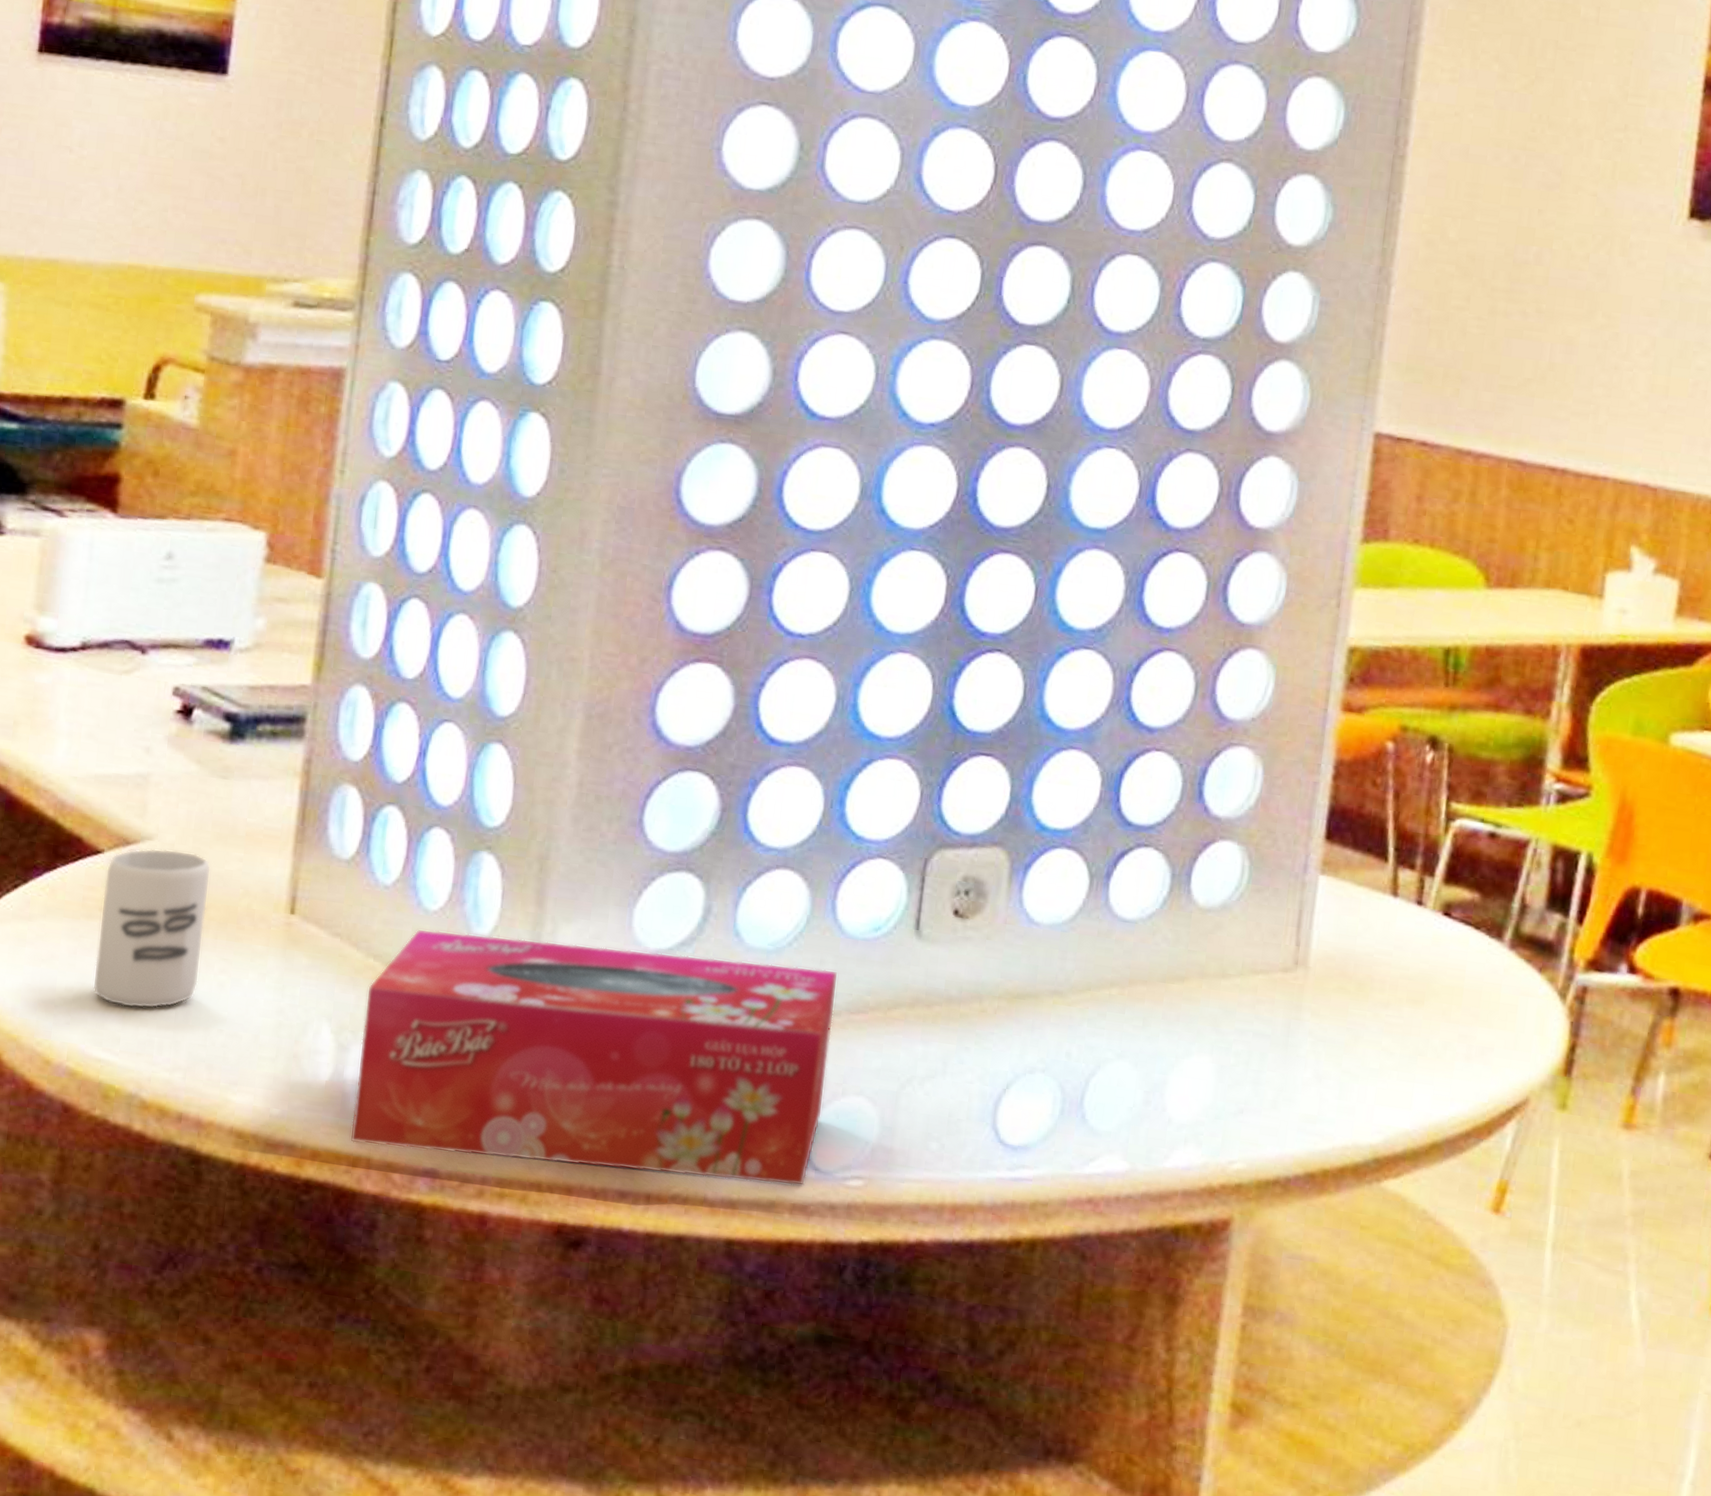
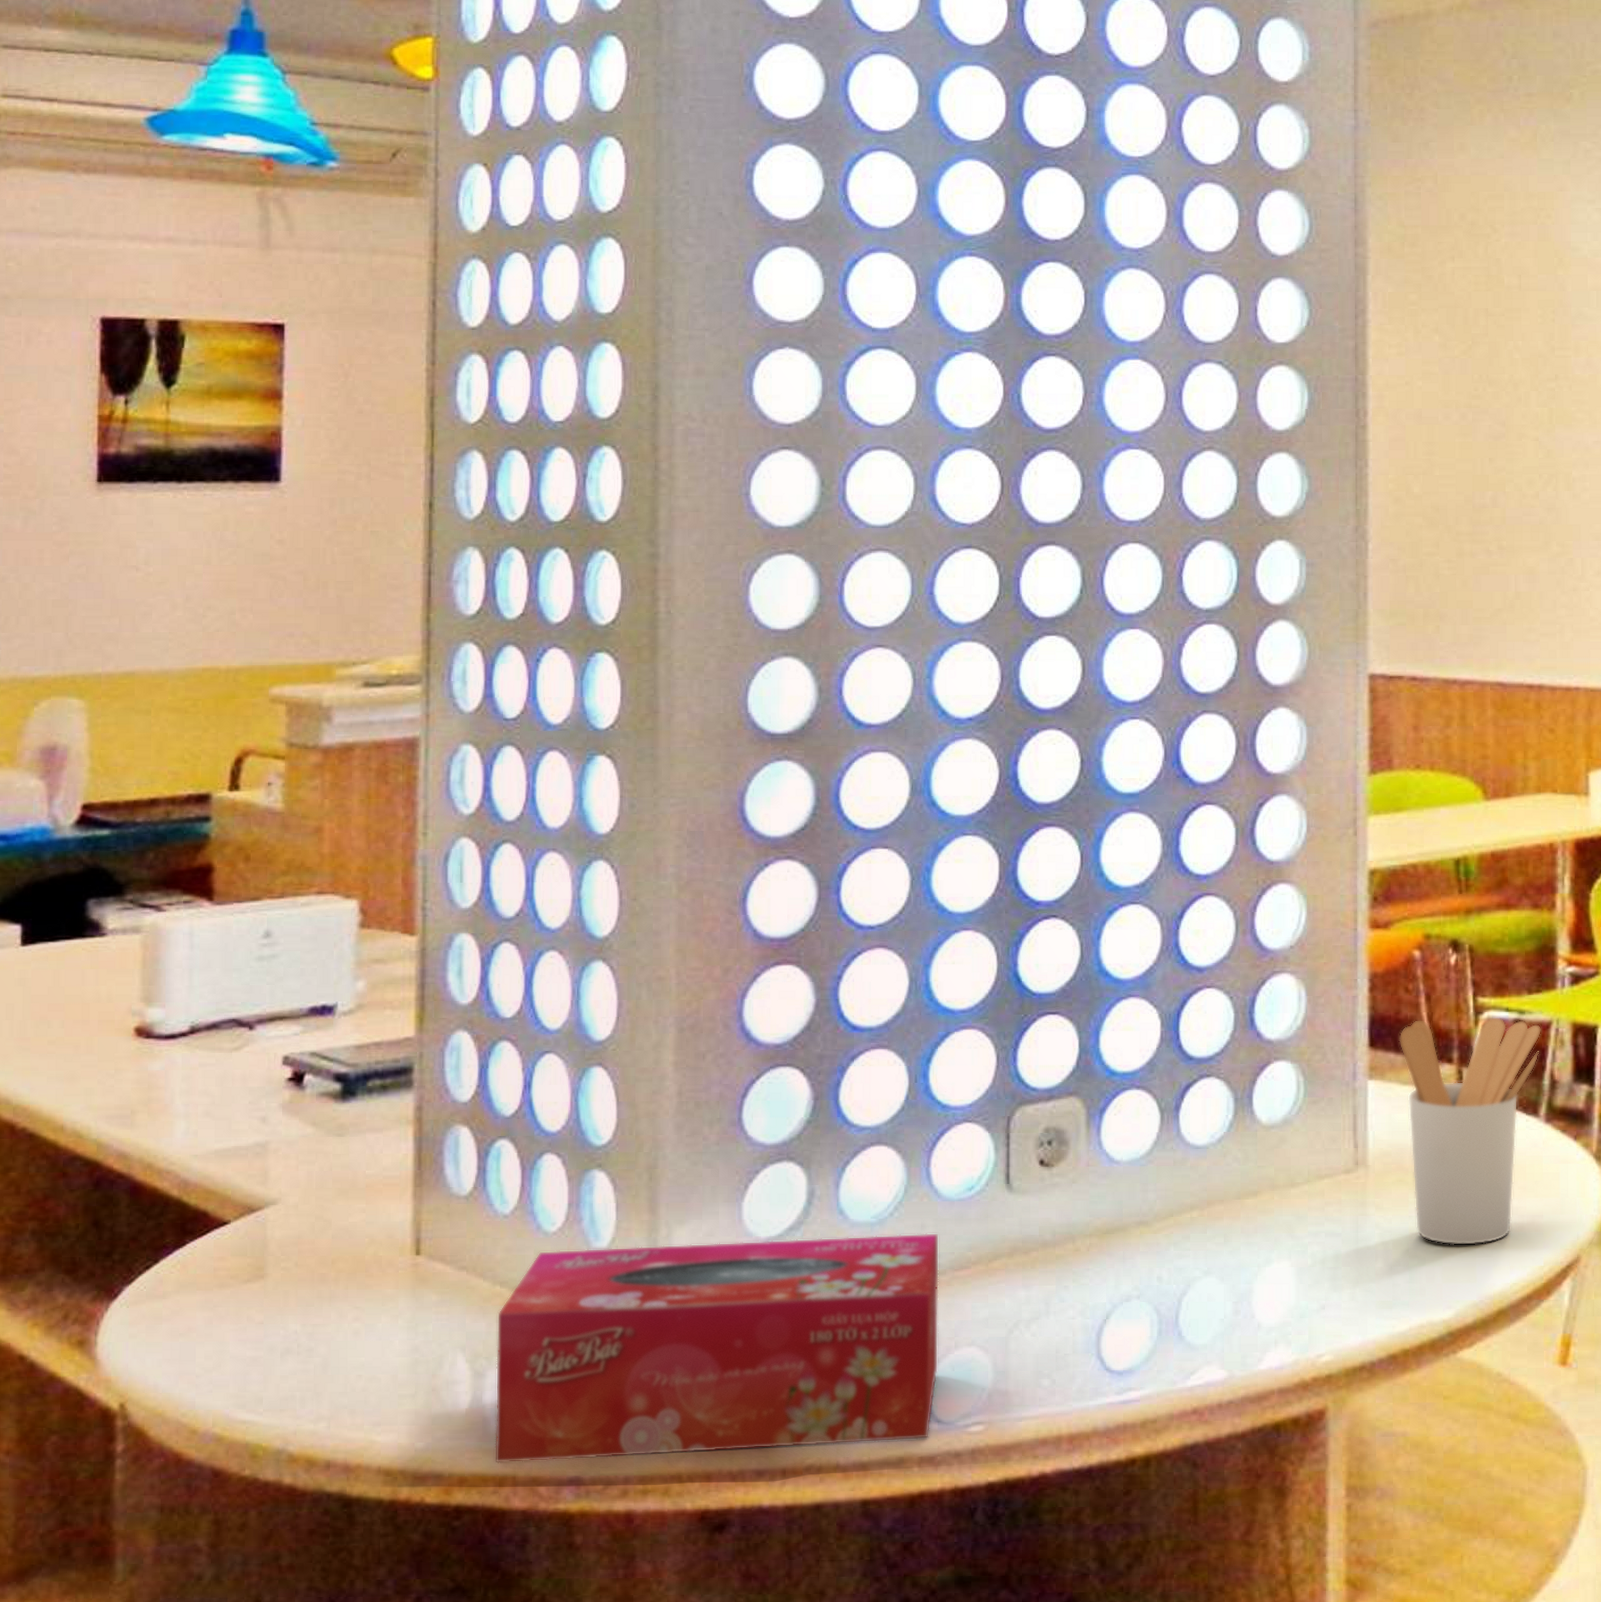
cup: present [93,848,211,1009] -> none [232,1210,336,1367]
utensil holder: none [1353,816,1519,1070] -> present [1399,1017,1542,1246]

